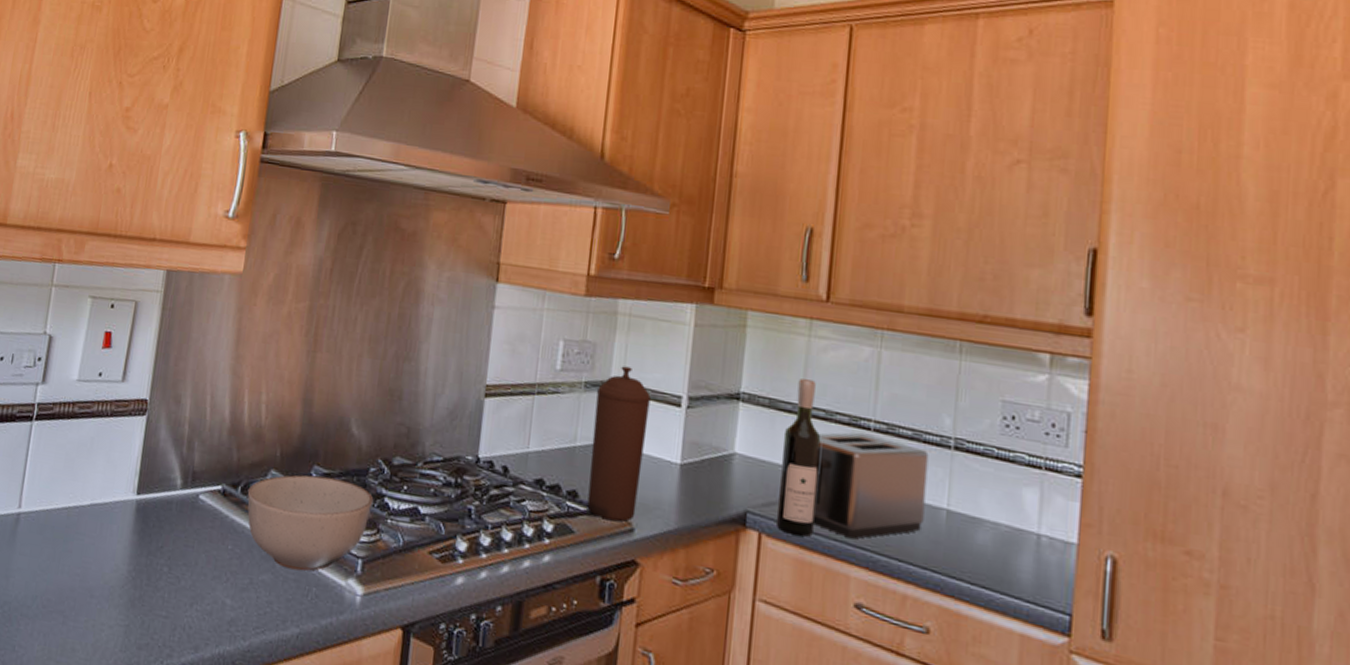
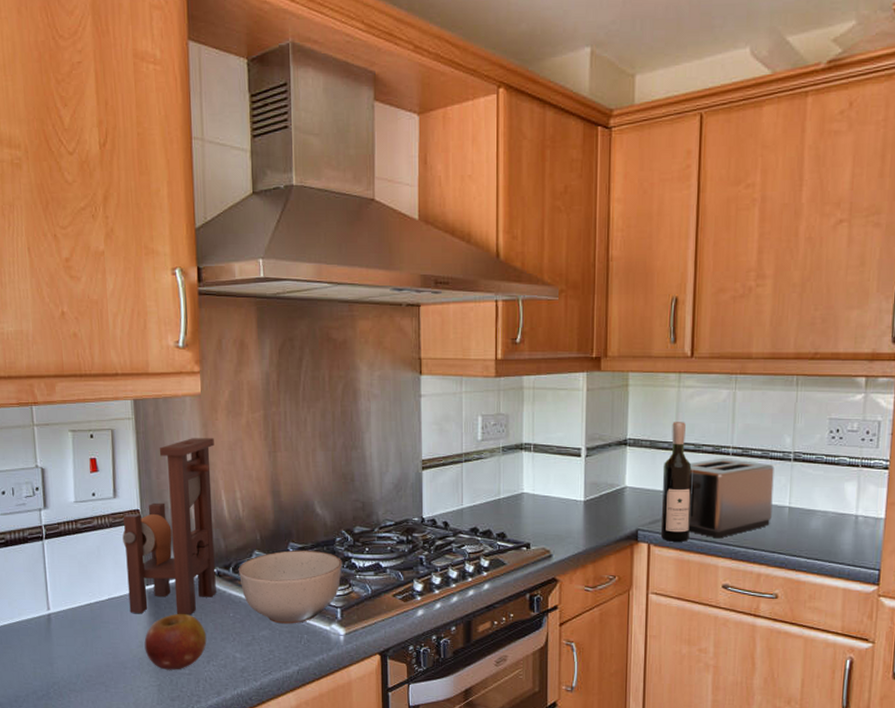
paper towel holder: none [111,322,248,540] -> present [122,438,216,614]
fruit: none [119,535,196,610] -> present [144,613,207,670]
canister: present [587,366,652,521] -> none [512,430,557,551]

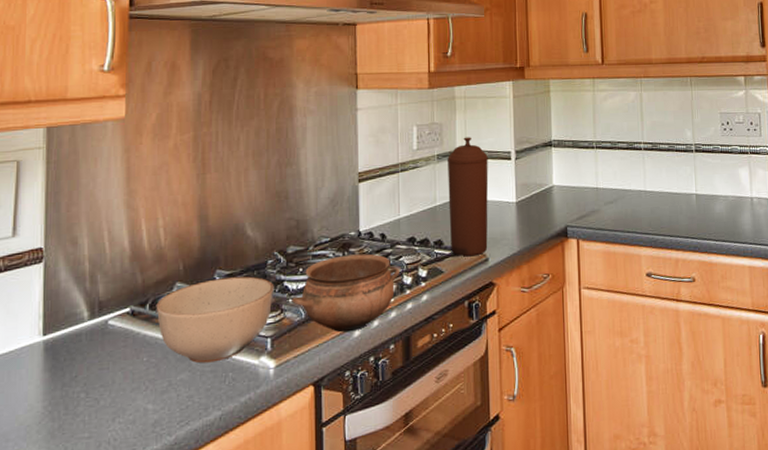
paper towel holder: present [122,438,216,614] -> none [19,163,137,371]
fruit: present [144,613,207,670] -> none [35,364,114,436]
cooking pot: none [359,539,462,611] -> present [292,254,400,333]
canister: none [512,430,557,551] -> present [446,137,489,257]
bottle: present [661,422,692,542] -> none [585,122,613,235]
toaster: present [688,458,774,539] -> none [609,152,682,229]

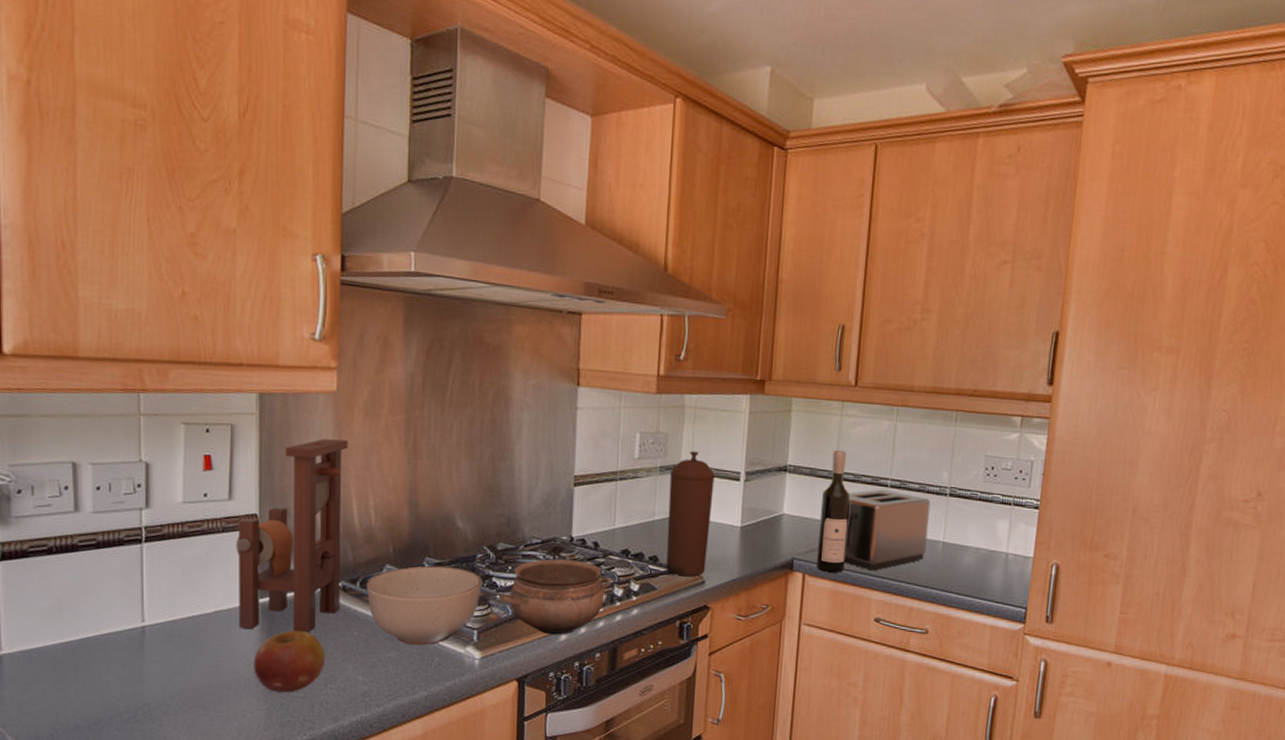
paper towel holder: none [19,163,137,371] -> present [236,439,348,632]
fruit: none [35,364,114,436] -> present [253,630,326,693]
bottle: none [585,122,613,235] -> present [817,450,851,573]
toaster: none [609,152,682,229] -> present [843,489,931,571]

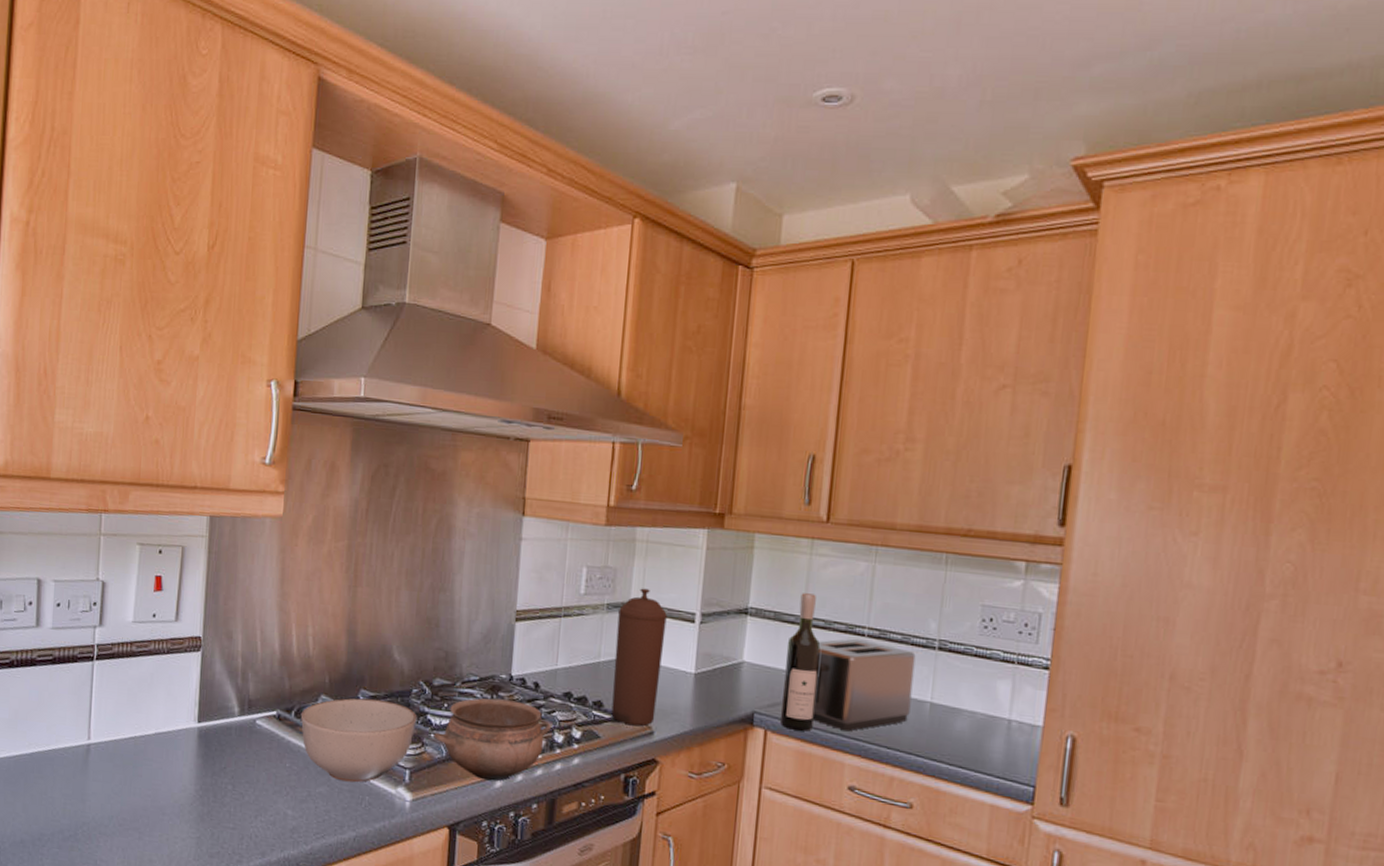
paper towel holder: present [236,439,348,632] -> none [176,563,291,760]
fruit: present [253,630,326,693] -> none [187,757,258,823]

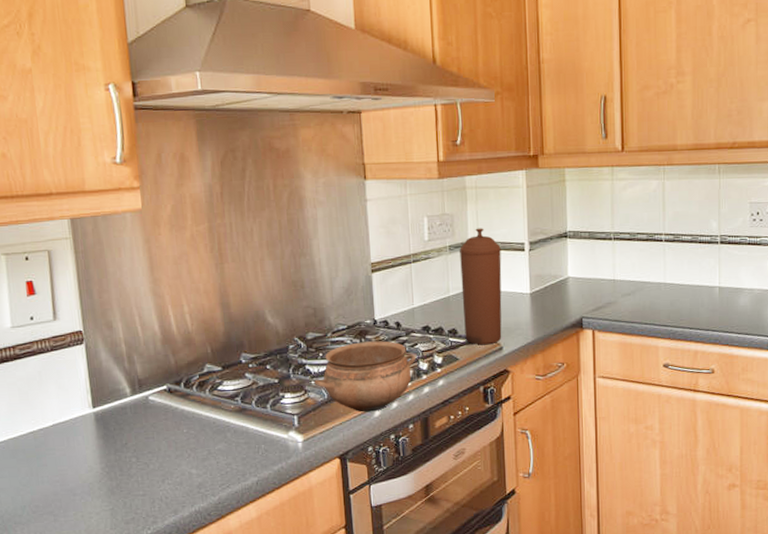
bowl: present [300,698,417,783] -> none [189,360,297,436]
bottle: present [780,593,821,732] -> none [602,213,630,327]
toaster: present [812,638,916,732] -> none [627,244,704,321]

